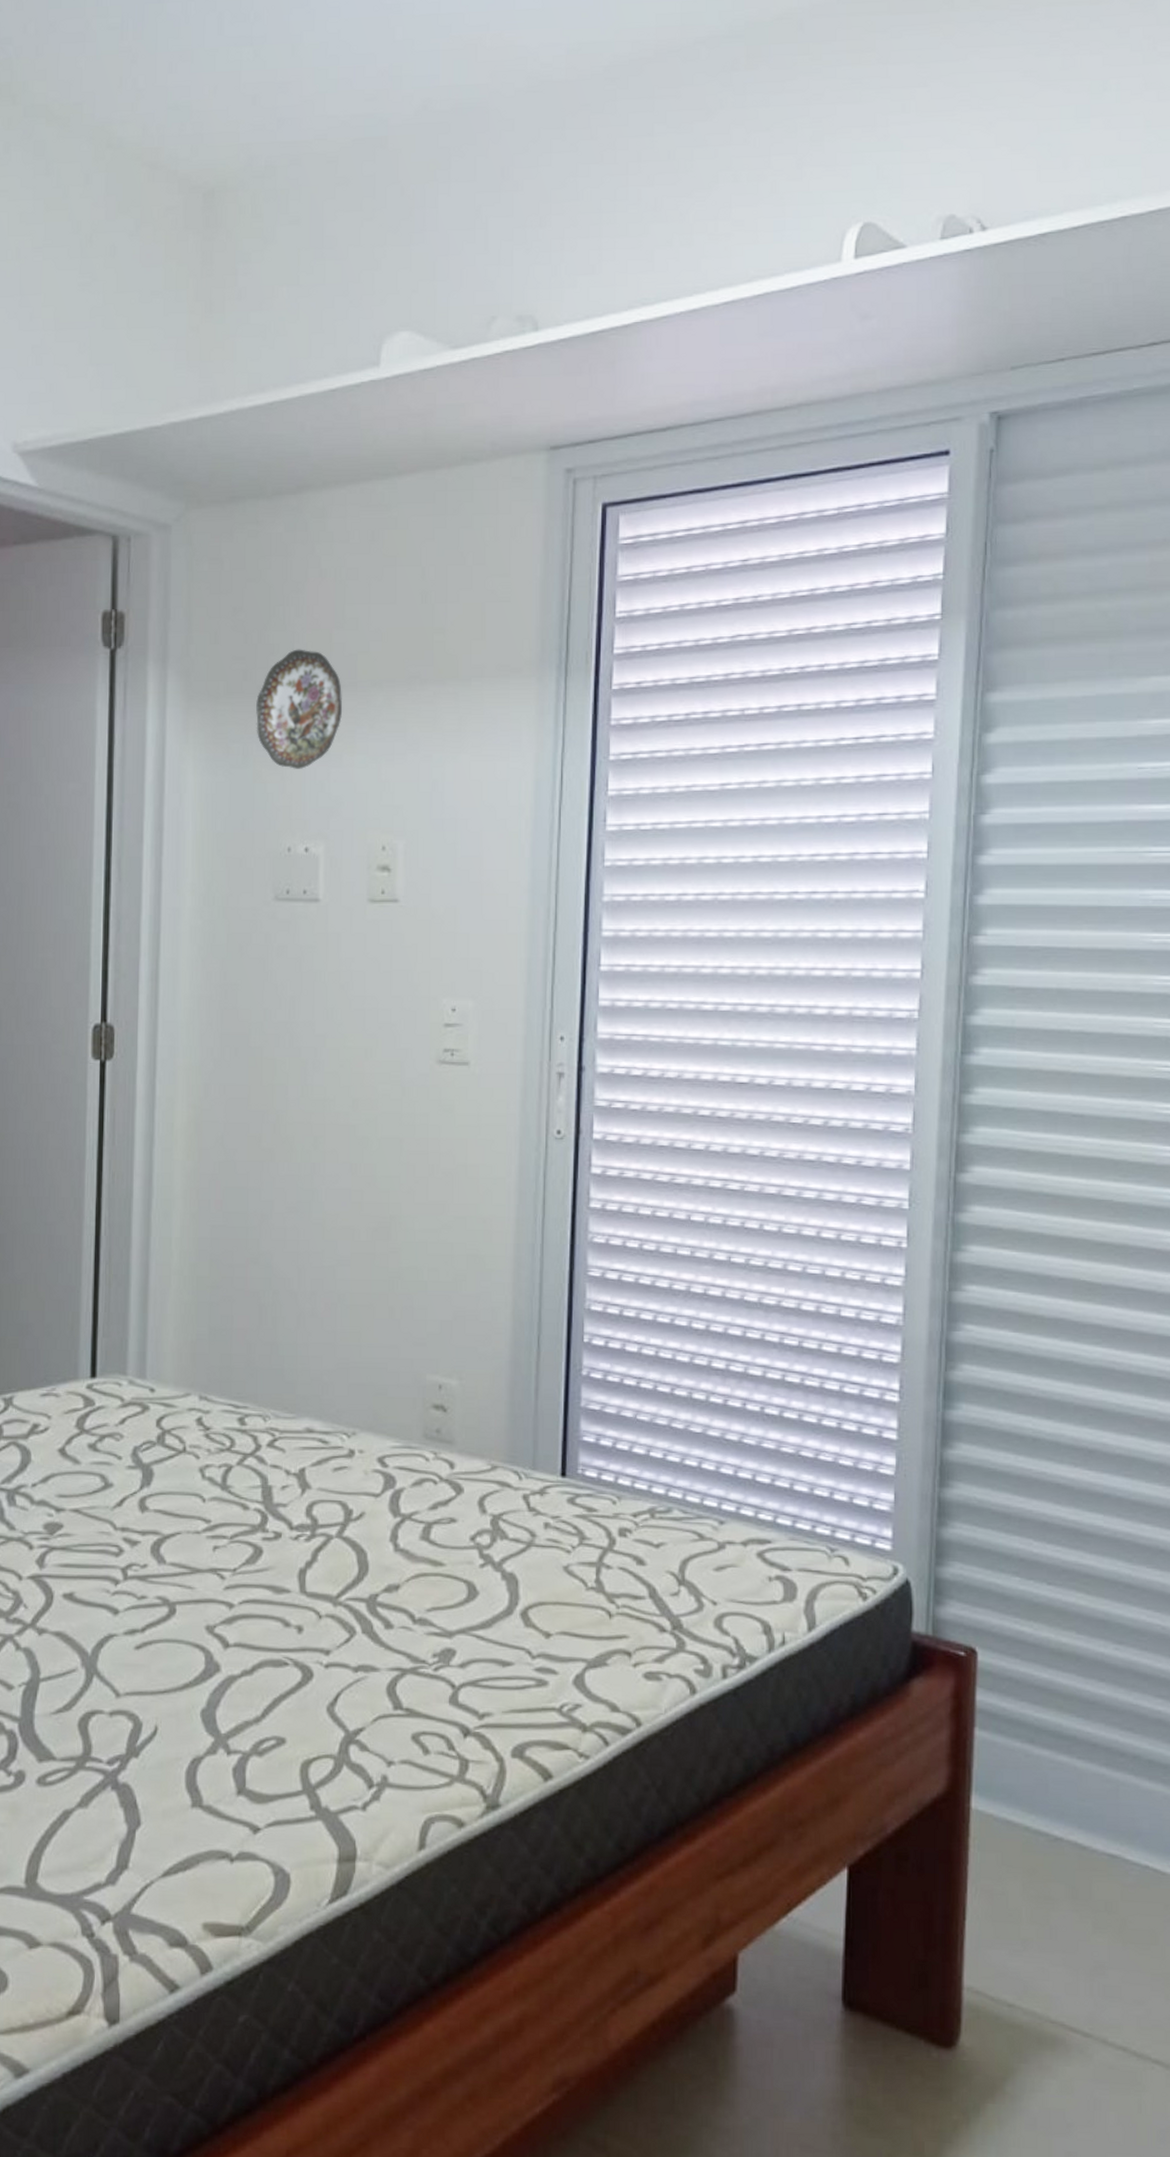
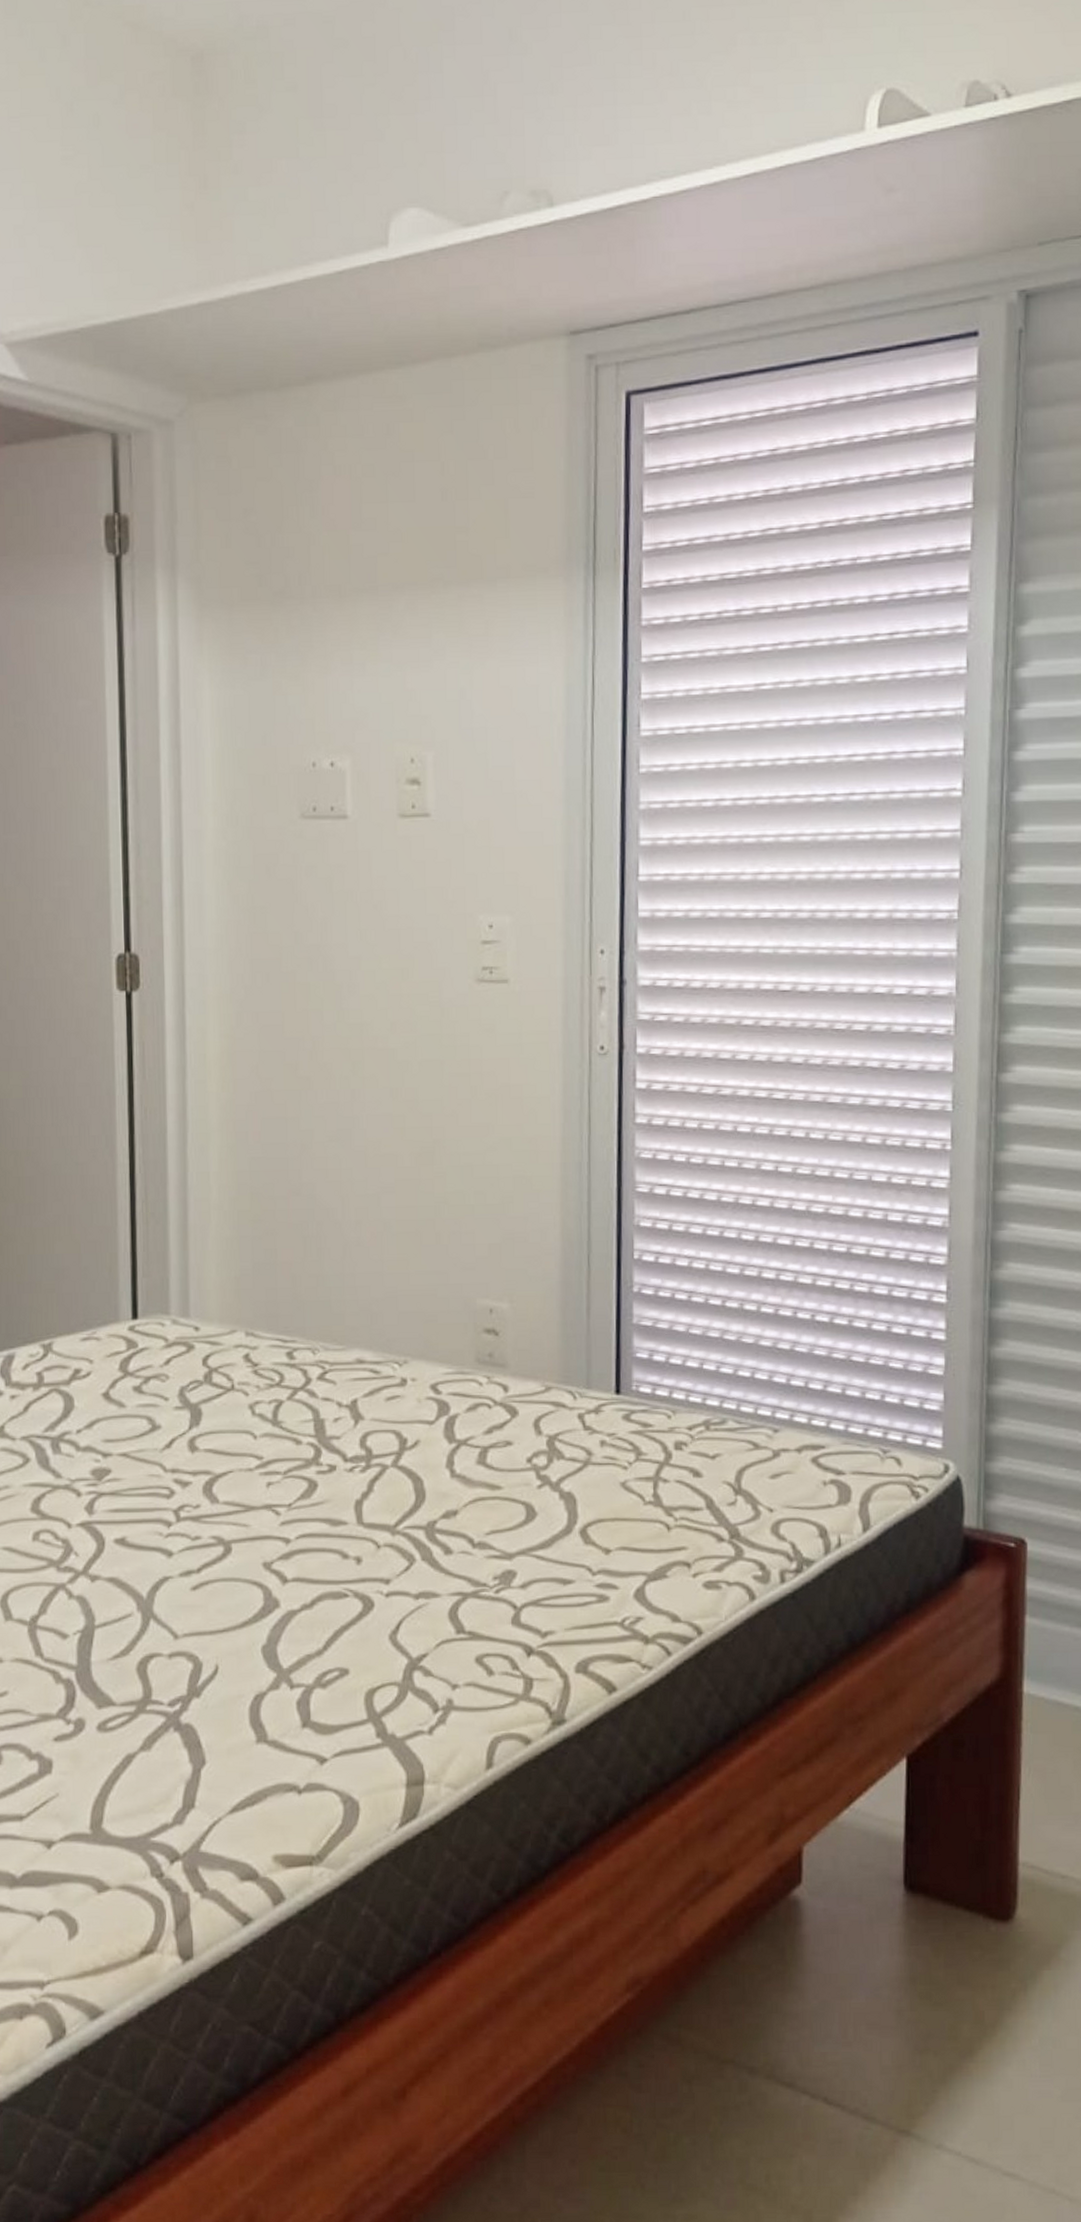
decorative plate: present [256,649,342,769] -> none [273,552,363,680]

